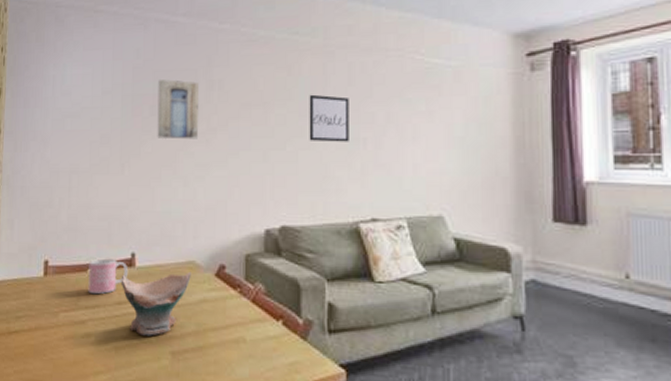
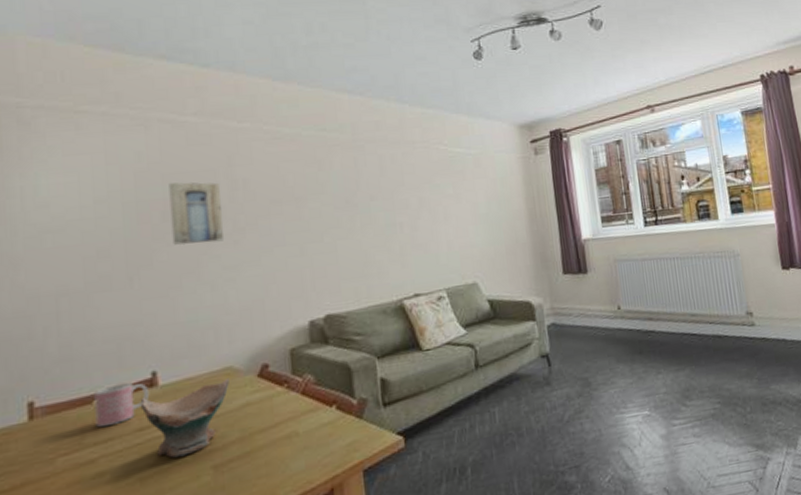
wall art: present [309,94,349,142] -> none [343,186,386,231]

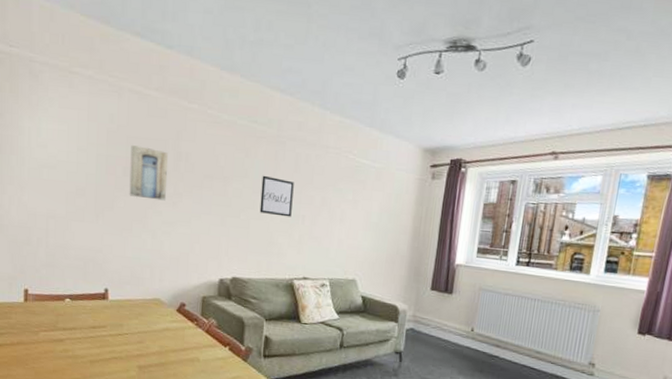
mug: present [94,382,150,428] -> none [66,291,102,319]
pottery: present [140,377,229,458] -> none [95,306,156,354]
wall art: none [343,186,386,231] -> present [259,175,294,217]

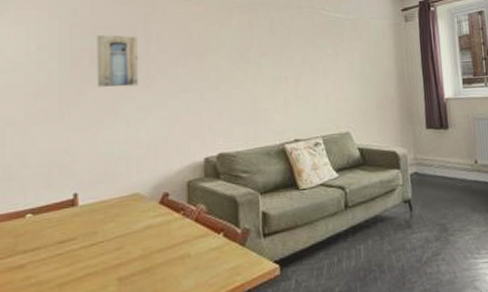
wall art: present [259,175,294,217] -> none [238,43,274,82]

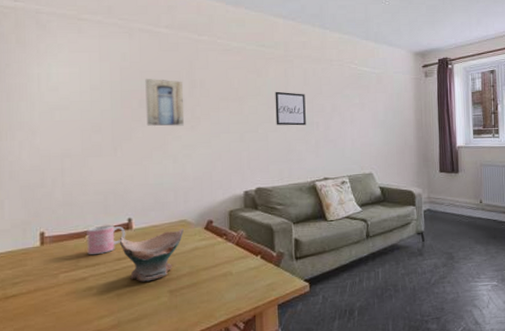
mug: none [27,201,71,238] -> present [87,224,126,255]
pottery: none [63,202,136,269] -> present [119,228,184,282]
wall art: none [238,43,274,82] -> present [275,91,306,126]

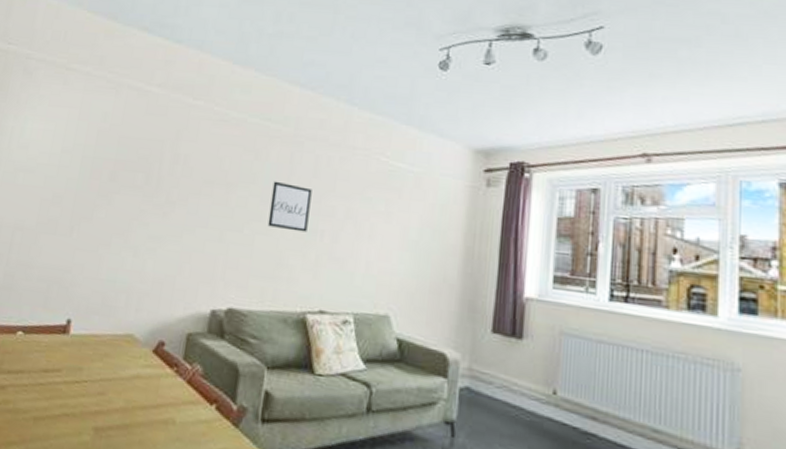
mug: present [87,224,126,255] -> none [13,321,62,359]
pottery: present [119,228,184,282] -> none [51,342,128,409]
wall art: present [145,79,184,127] -> none [113,146,164,211]

